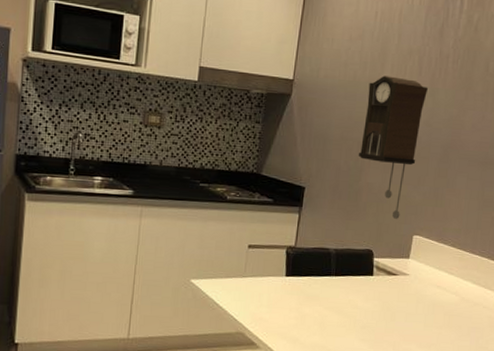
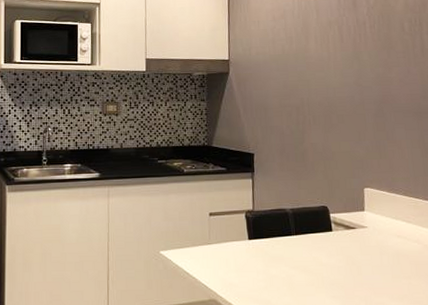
pendulum clock: present [359,76,428,219] -> none [297,46,353,174]

